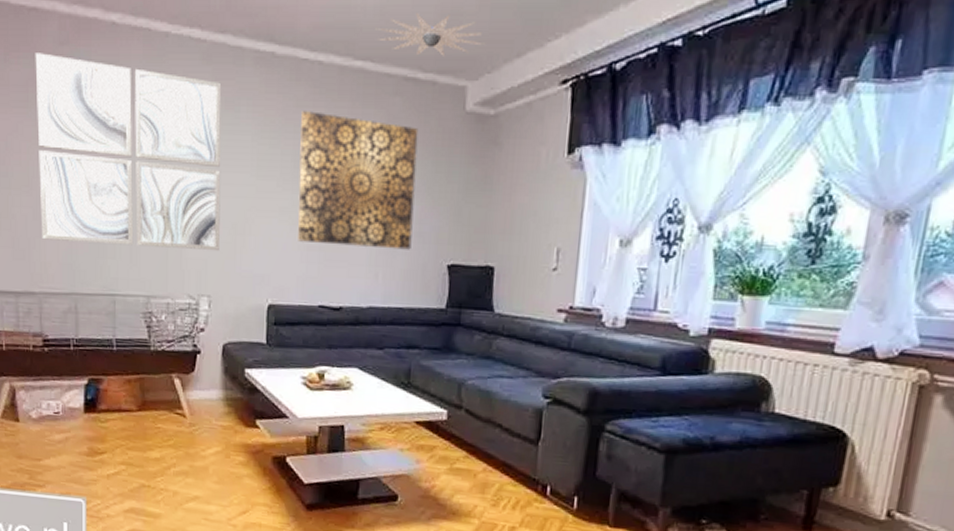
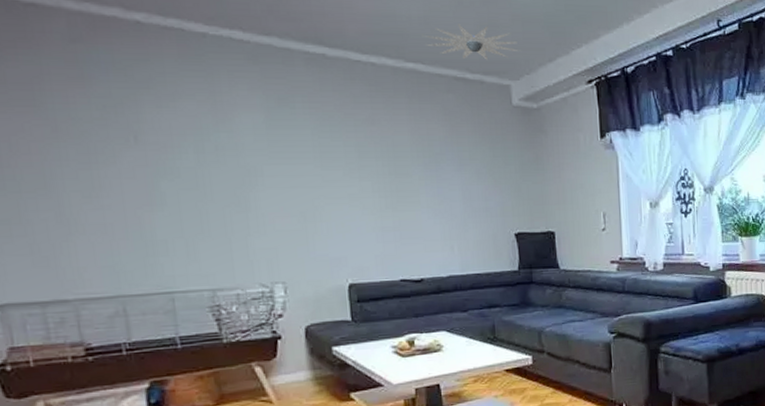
wall art: present [35,53,222,252] -> none [38,50,290,244]
wall art: present [298,111,419,250] -> none [360,107,481,225]

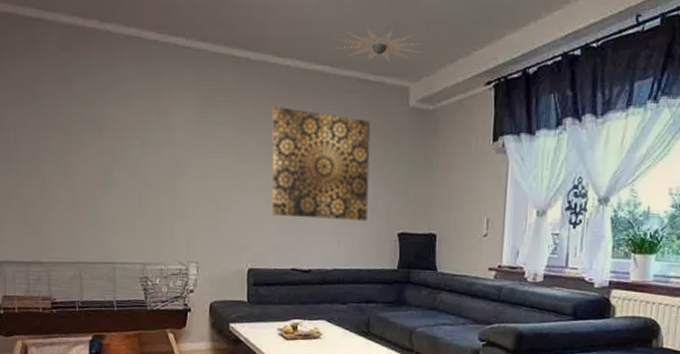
wall art: none [360,107,481,225] -> present [271,107,371,221]

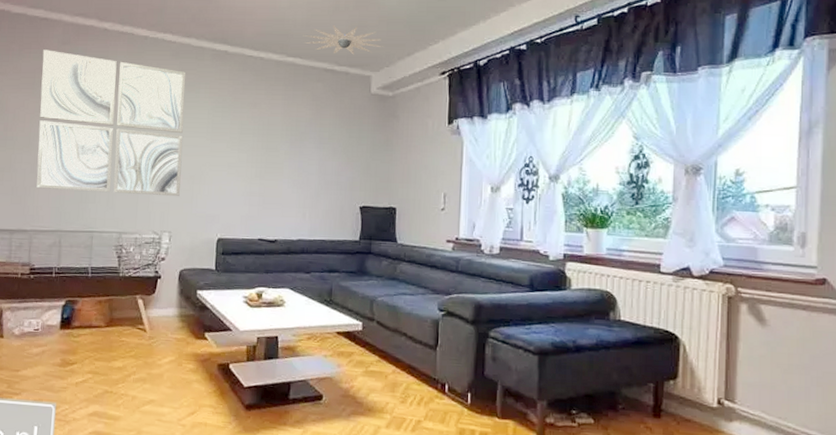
wall art: none [40,57,205,225] -> present [36,50,186,197]
wall art: present [271,107,371,221] -> none [242,93,336,195]

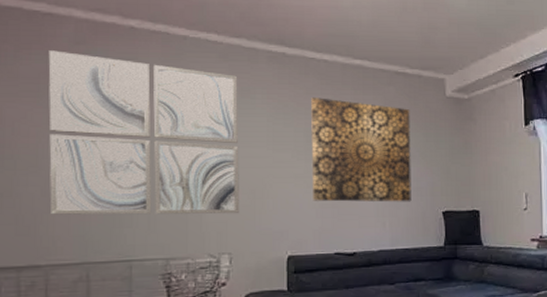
wall art: none [242,93,336,195] -> present [311,97,412,203]
ceiling light: present [303,25,385,55] -> none [370,27,457,57]

